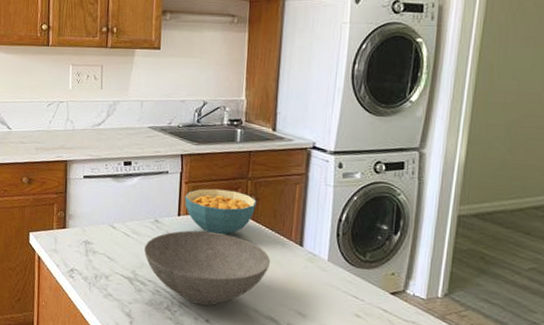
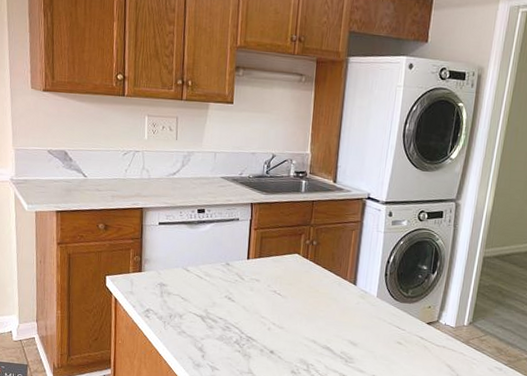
bowl: present [144,230,271,306] -> none [216,272,329,339]
cereal bowl: present [184,188,257,236] -> none [253,234,318,276]

